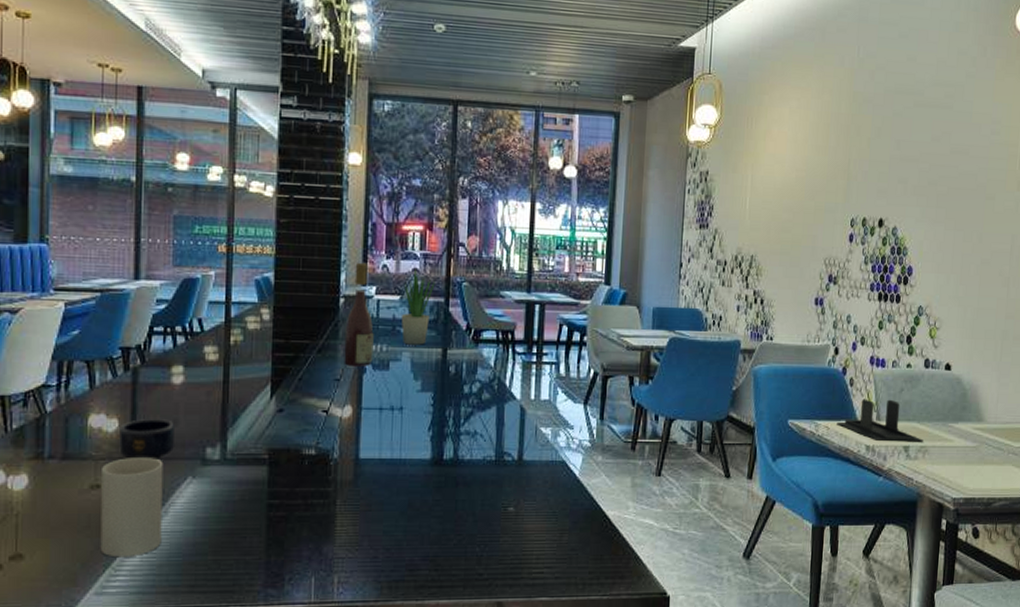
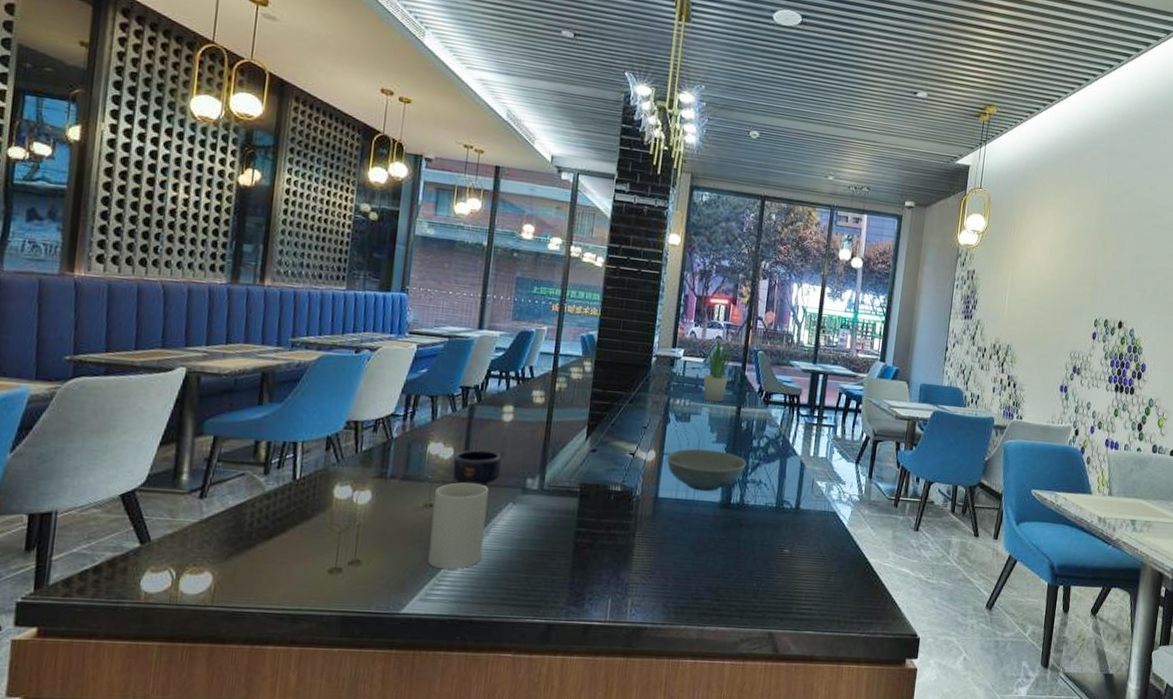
wine bottle: present [344,262,374,368] -> none [651,327,679,419]
bowl: none [365,400,458,448] -> present [666,448,746,492]
napkin holder: present [837,399,924,442] -> none [1074,476,1149,517]

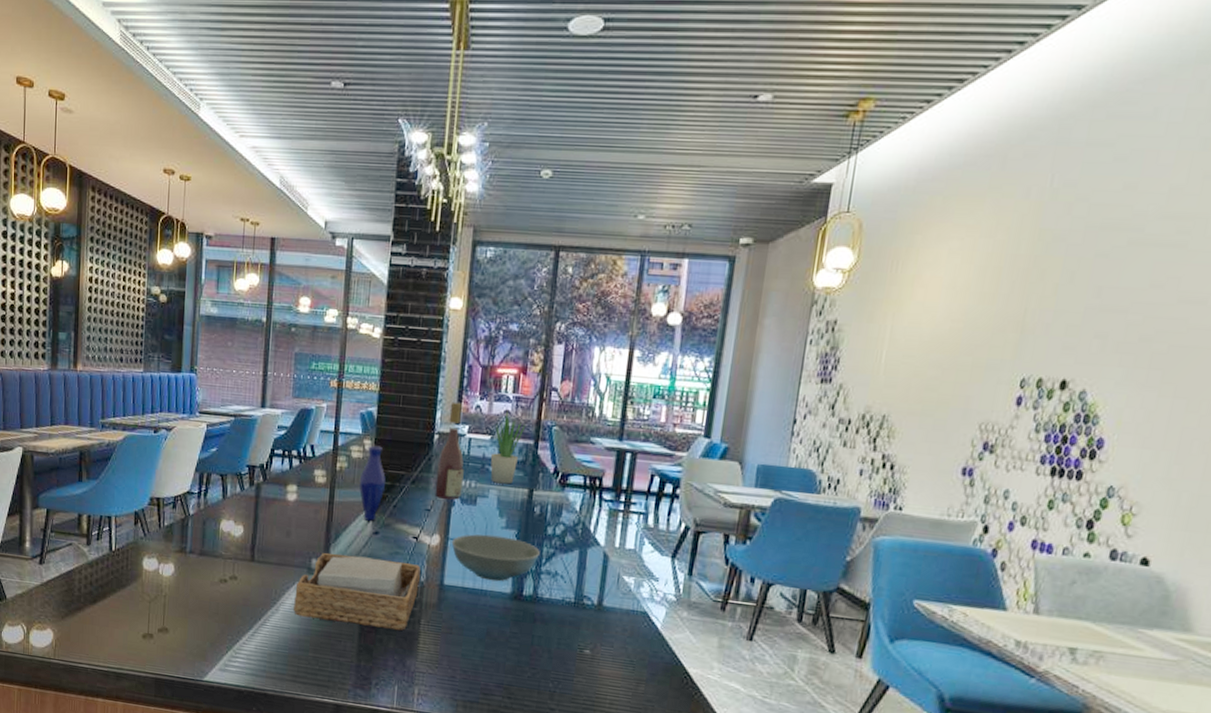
cup: present [428,482,489,570] -> none [225,559,277,644]
mug: present [452,449,502,486] -> none [243,528,287,564]
napkin holder: none [505,471,637,545] -> present [294,552,421,632]
vase: none [577,367,605,439] -> present [358,445,386,521]
wine bottle: none [651,327,679,419] -> present [434,401,464,501]

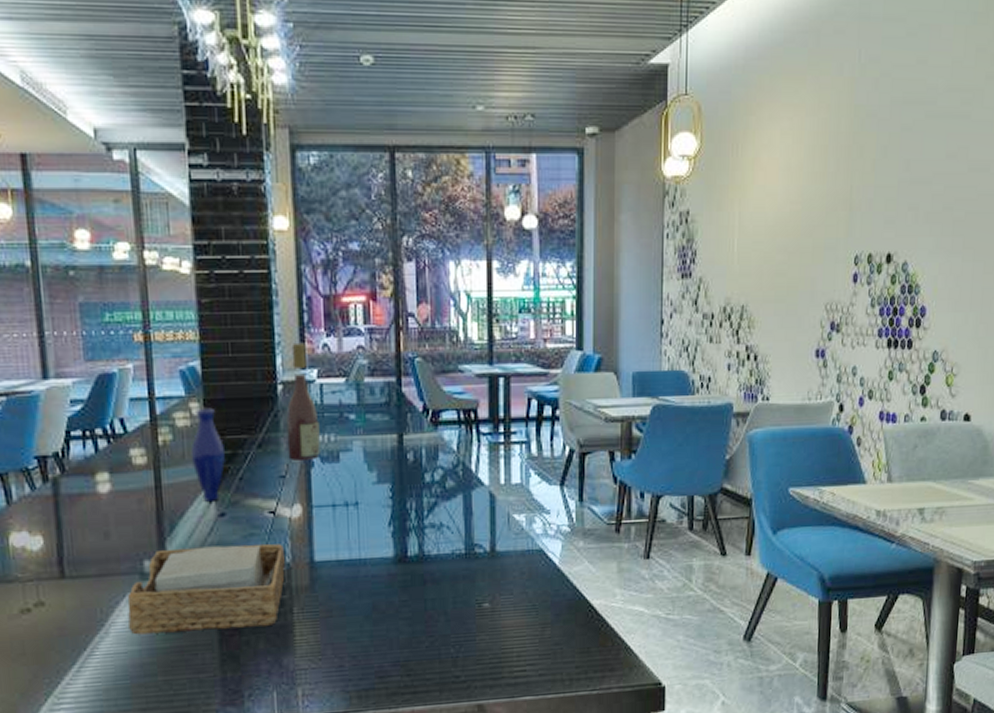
bowl: present [451,534,540,582] -> none [316,493,420,547]
potted plant: present [490,409,526,485] -> none [348,344,384,433]

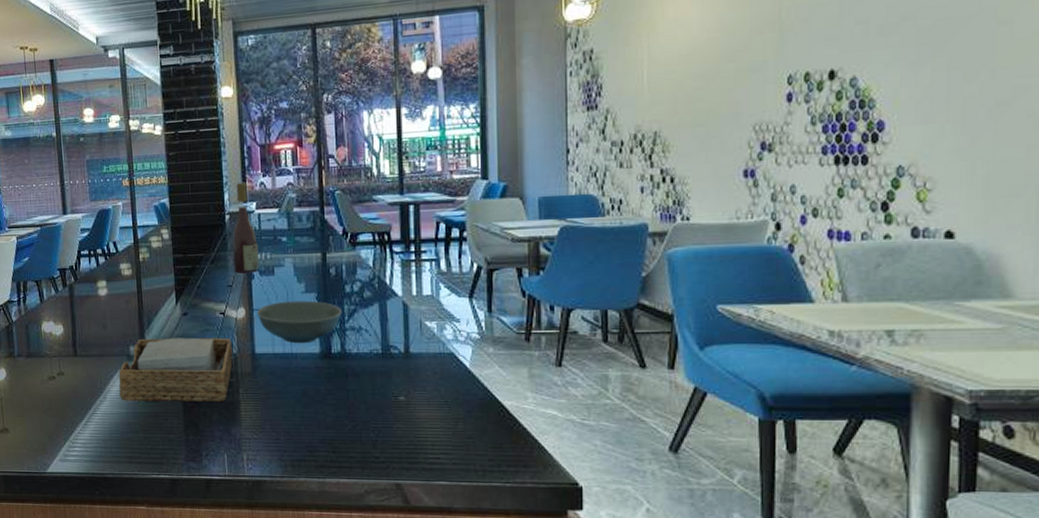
vase: present [190,407,226,502] -> none [162,233,188,304]
bowl: none [316,493,420,547] -> present [256,300,342,344]

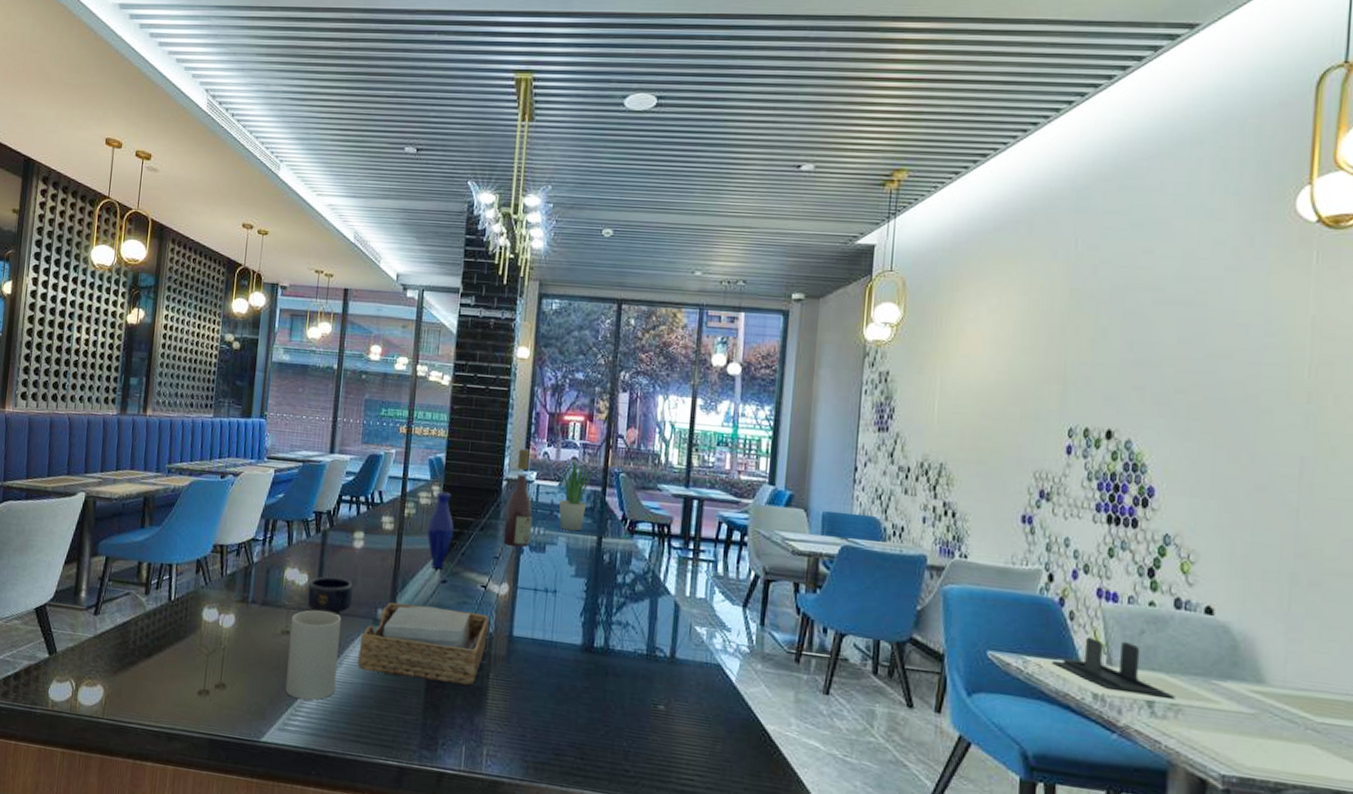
cup: none [55,355,104,433] -> present [285,609,342,701]
mug: none [64,324,105,356] -> present [307,576,353,614]
vase: none [162,233,188,304] -> present [426,491,455,569]
bowl: present [256,300,342,344] -> none [520,582,610,633]
potted plant: none [280,182,310,252] -> present [558,456,593,532]
napkin holder: none [784,277,916,326] -> present [1052,637,1175,699]

